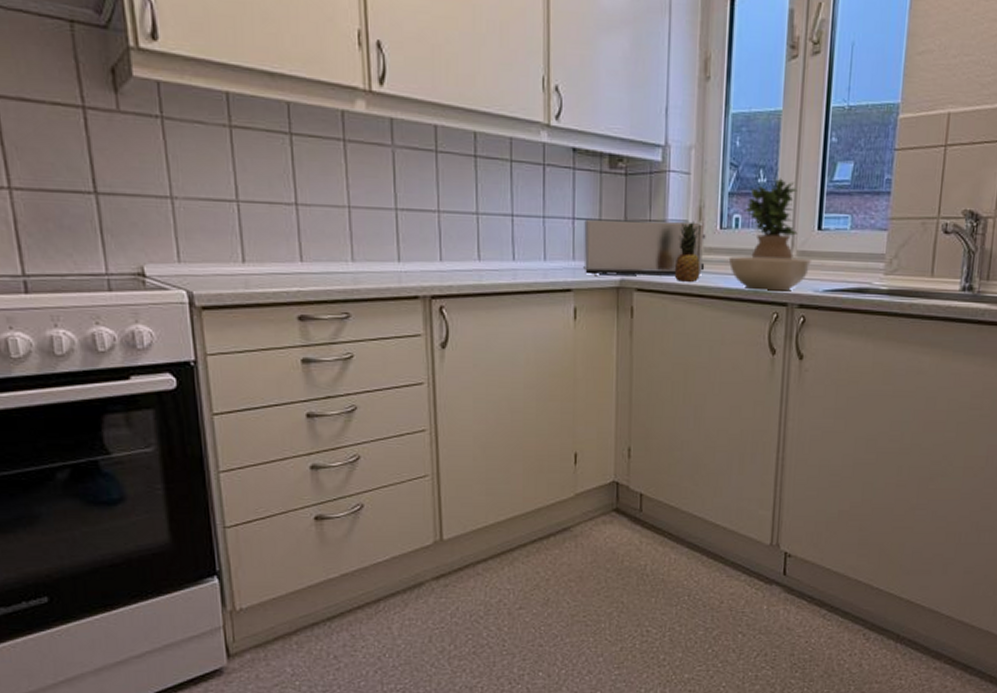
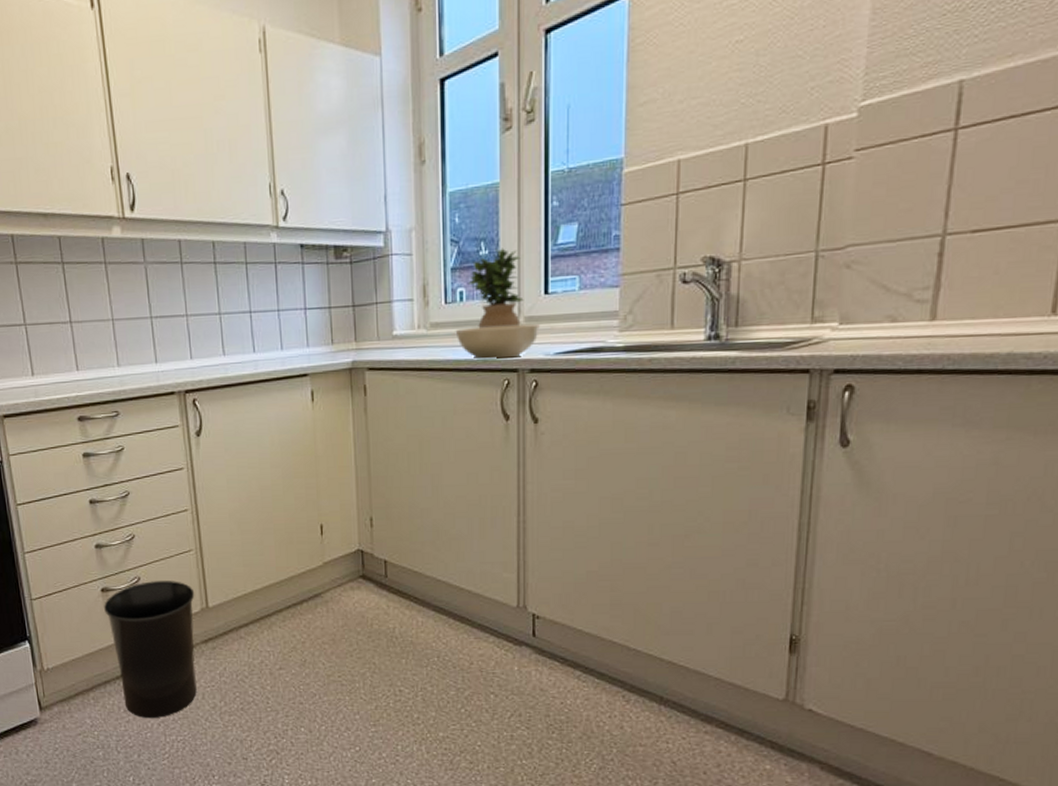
waste bin: none [317,509,428,664] -> present [104,581,197,718]
toaster: present [583,219,706,276] -> none [315,299,433,359]
fruit: present [674,220,701,283] -> none [402,298,428,359]

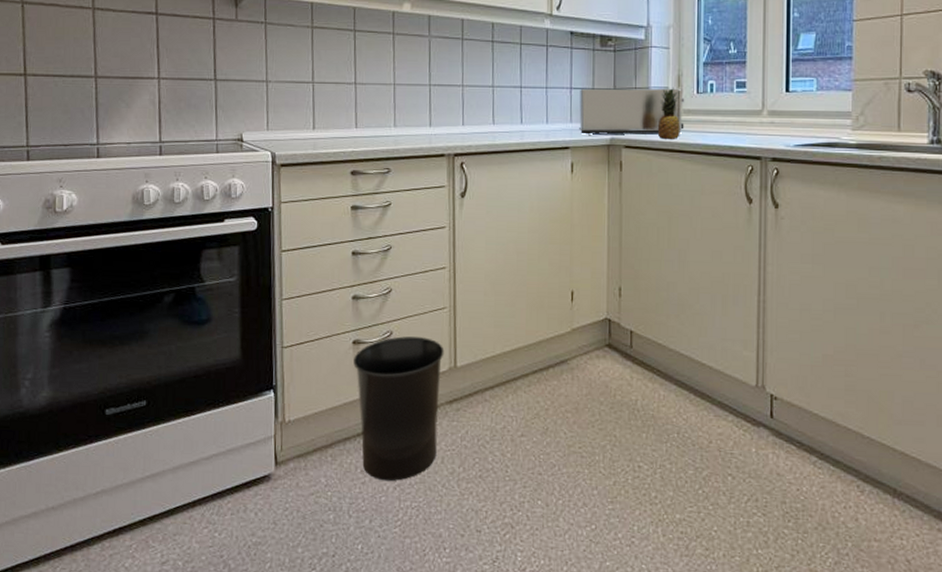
toaster: none [315,299,433,359] -> present [579,88,685,135]
fruit: none [402,298,428,359] -> present [657,87,680,141]
bowl: present [455,323,540,360] -> none [705,116,781,147]
potted plant: present [468,248,524,328] -> none [718,49,767,118]

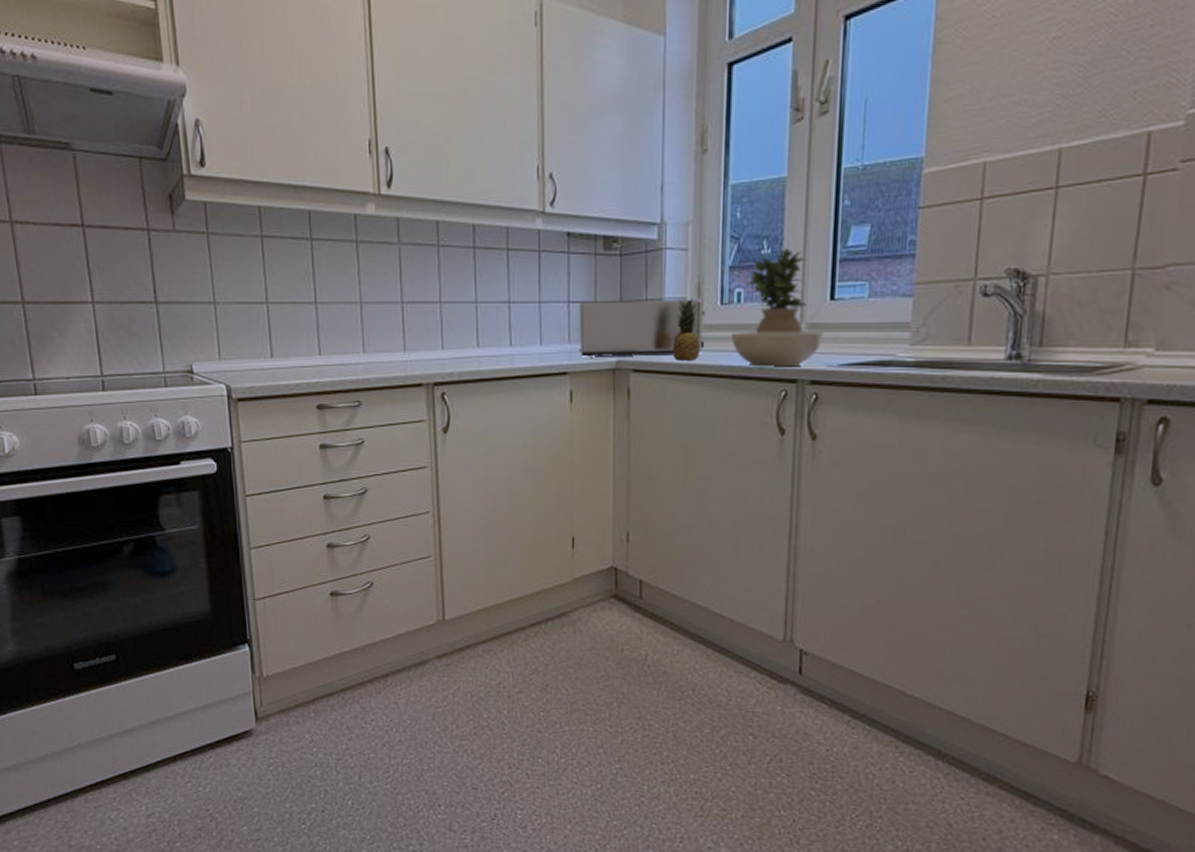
waste bin: present [353,336,445,481] -> none [332,587,431,737]
bowl: none [705,116,781,147] -> present [730,331,823,367]
potted plant: none [718,49,767,118] -> present [747,247,807,333]

